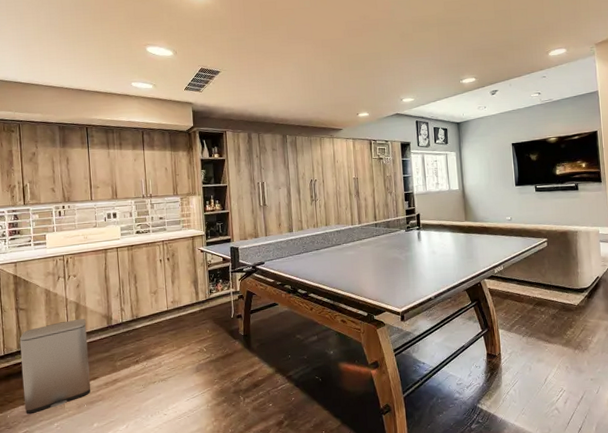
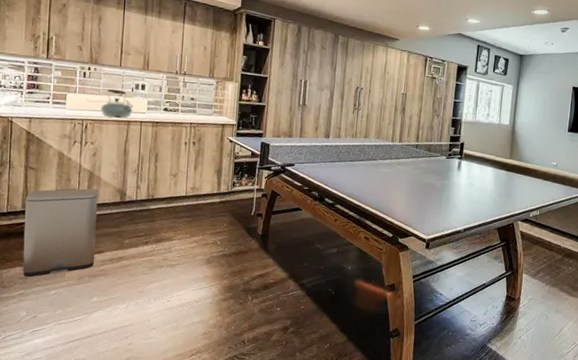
kettle: none [78,221,108,249] -> present [100,89,134,118]

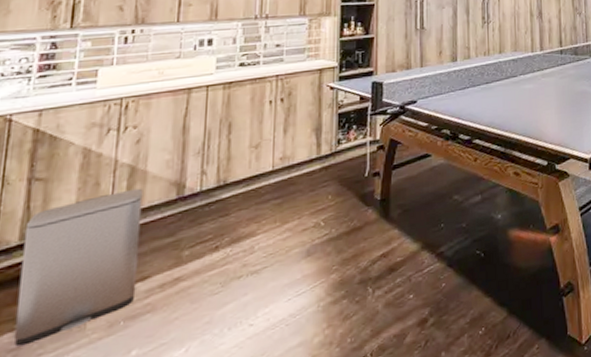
kettle: present [100,89,134,118] -> none [148,51,197,88]

